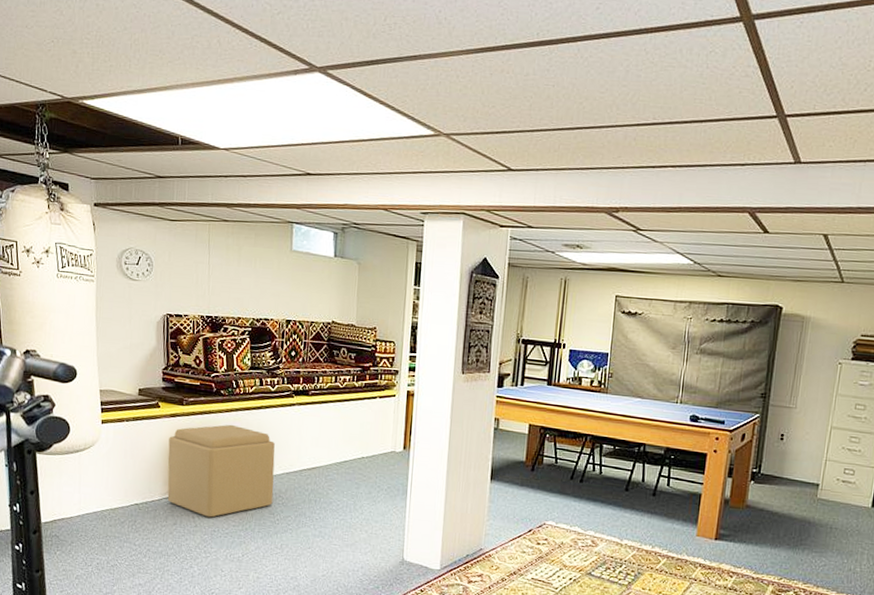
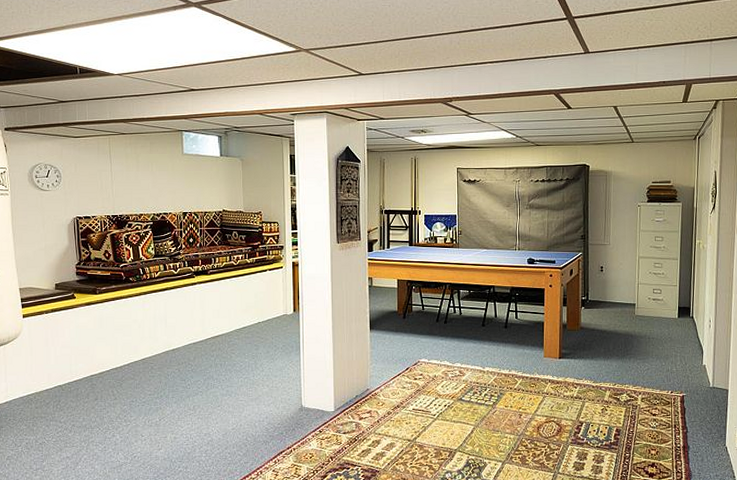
ottoman: present [167,424,275,518] -> none [86,306,183,390]

